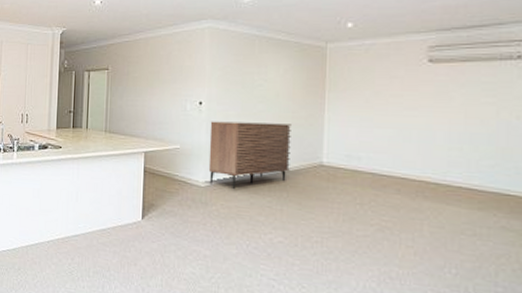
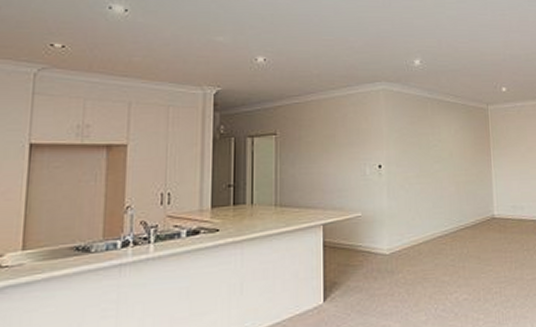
sideboard: present [208,121,291,189] -> none [391,181,468,252]

